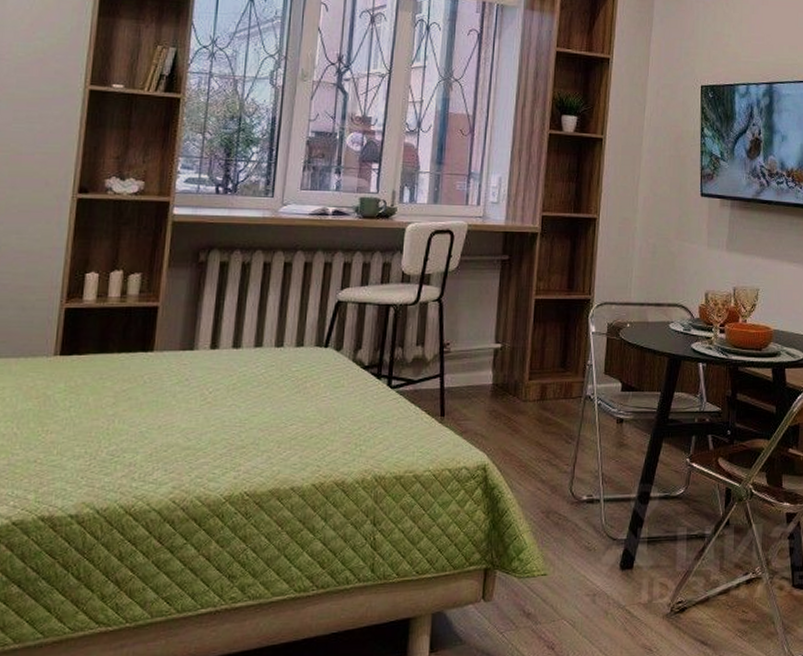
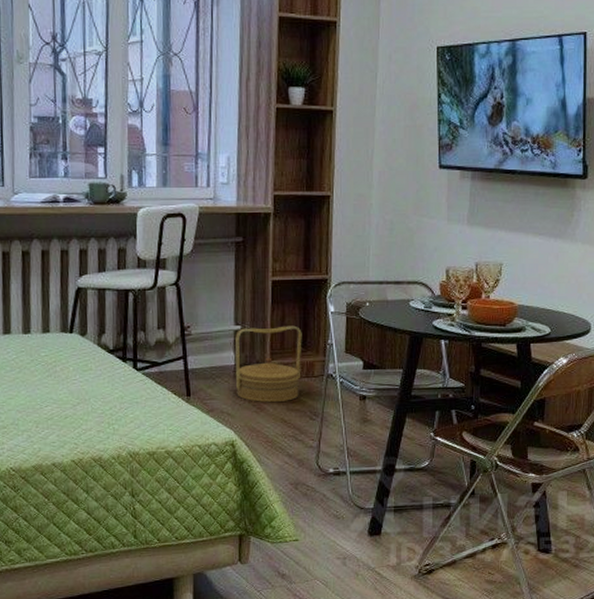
basket: none [492,345,562,425] -> present [235,325,302,403]

